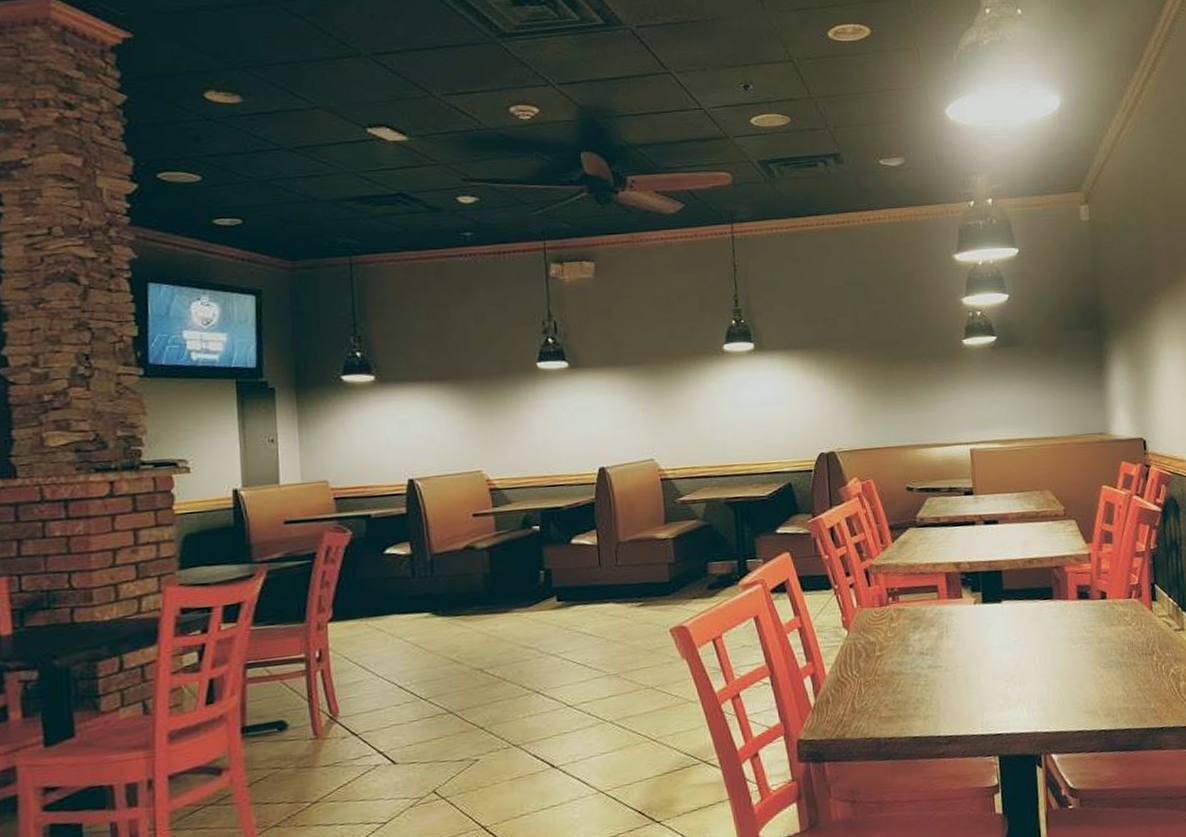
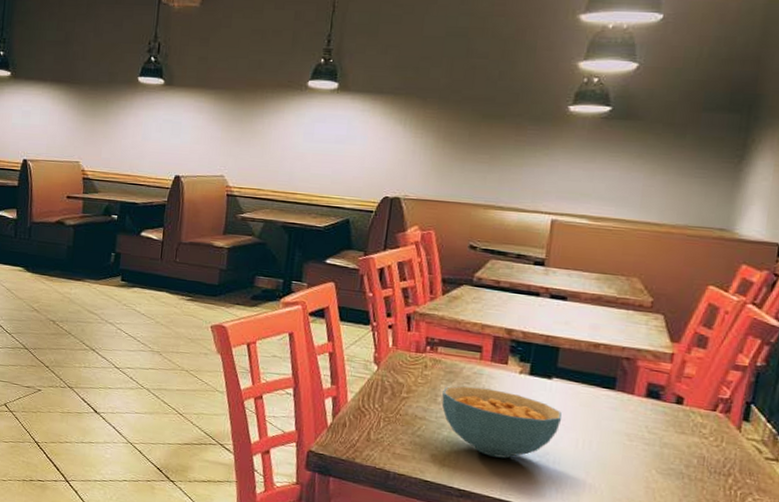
cereal bowl: none [912,625,1018,694] -> present [441,385,563,459]

